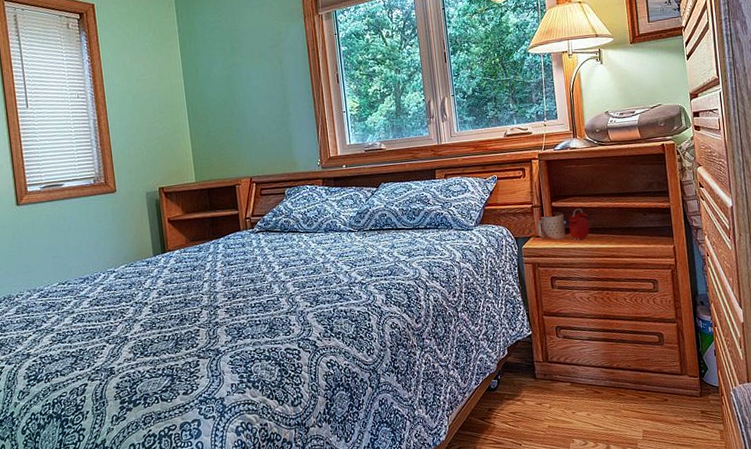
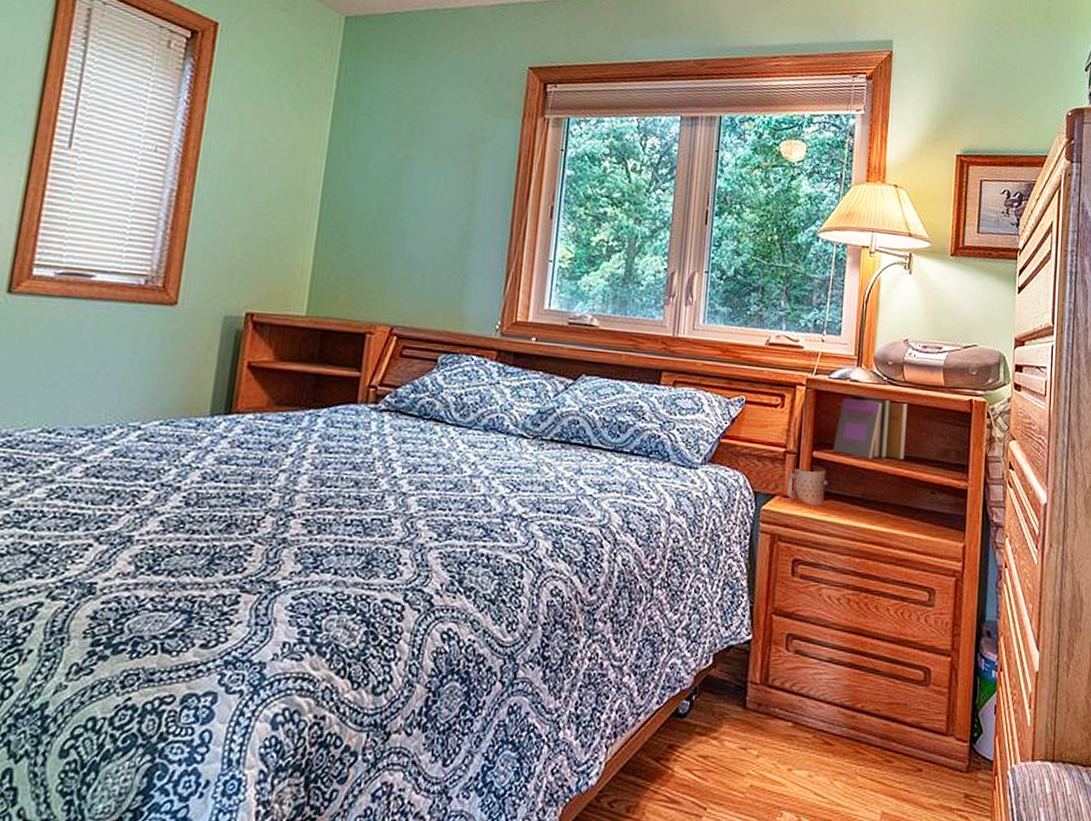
books: none [565,155,619,201] -> present [832,393,907,460]
alarm clock: present [569,208,590,242] -> none [829,466,858,514]

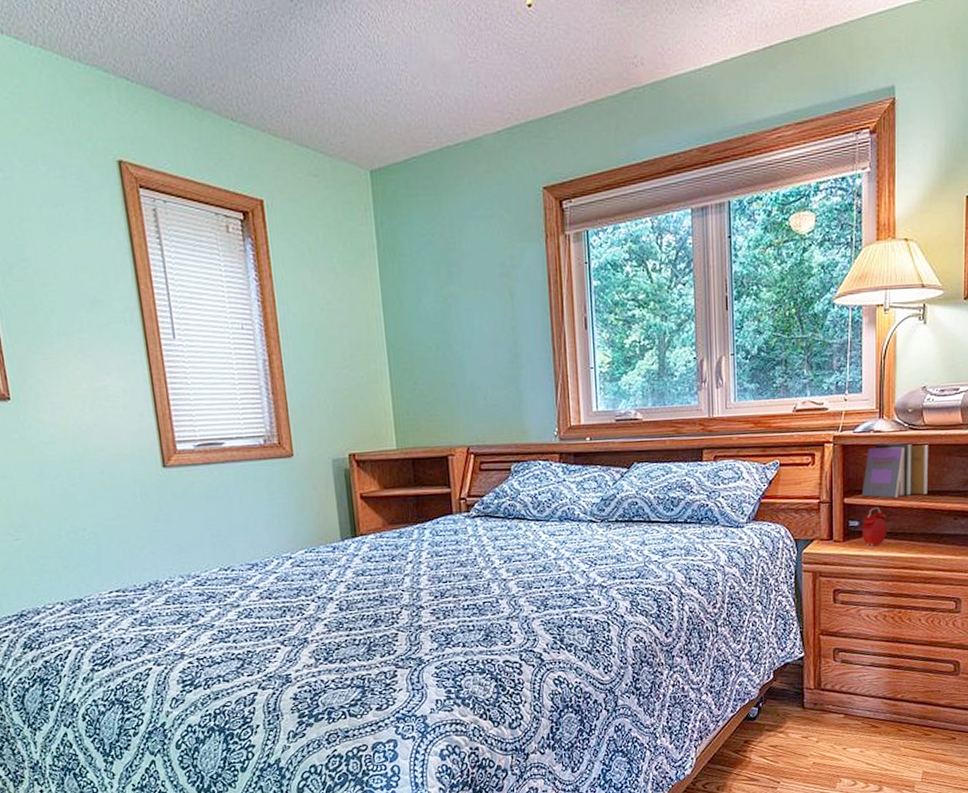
mug: present [787,464,827,507] -> none [824,509,858,545]
alarm clock: none [829,466,858,514] -> present [862,507,887,548]

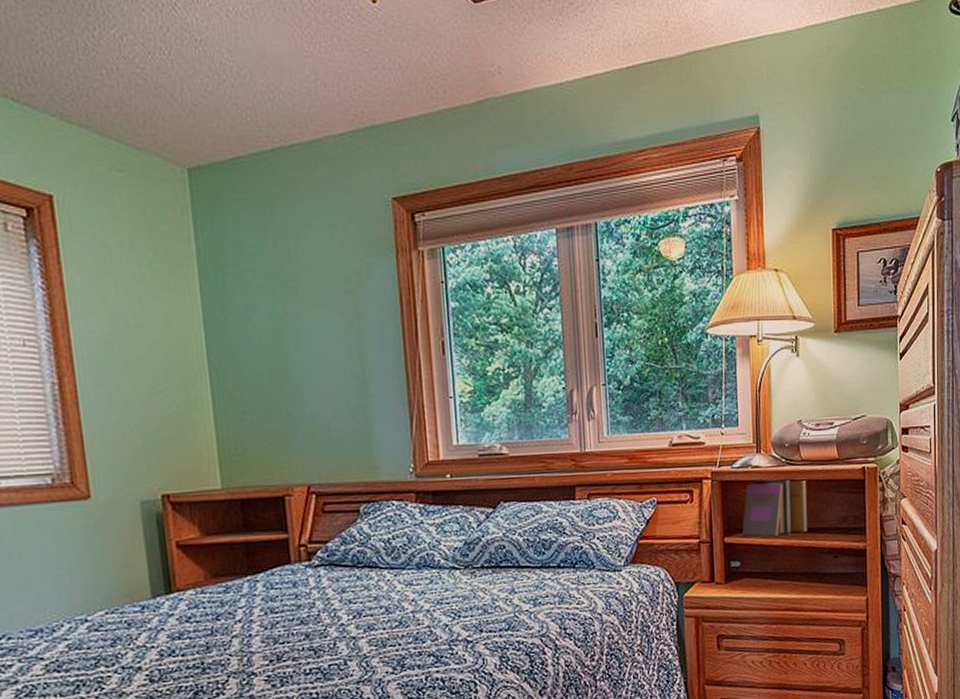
alarm clock: present [862,507,887,548] -> none [743,546,769,590]

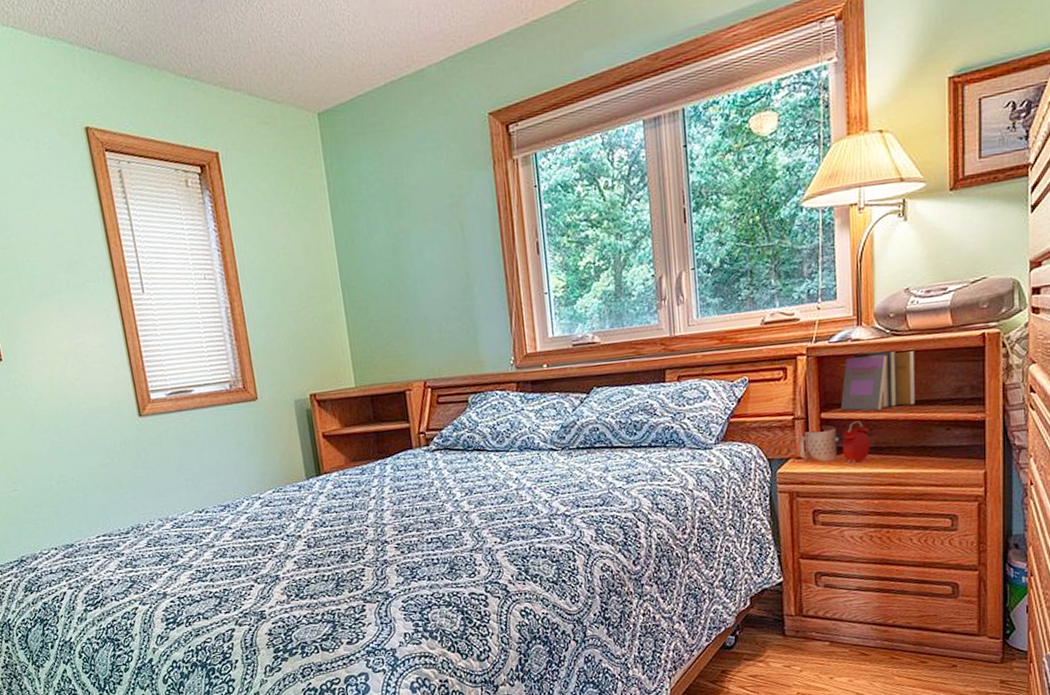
mug: none [705,549,740,588] -> present [799,425,838,464]
alarm clock: none [743,546,769,590] -> present [842,420,871,465]

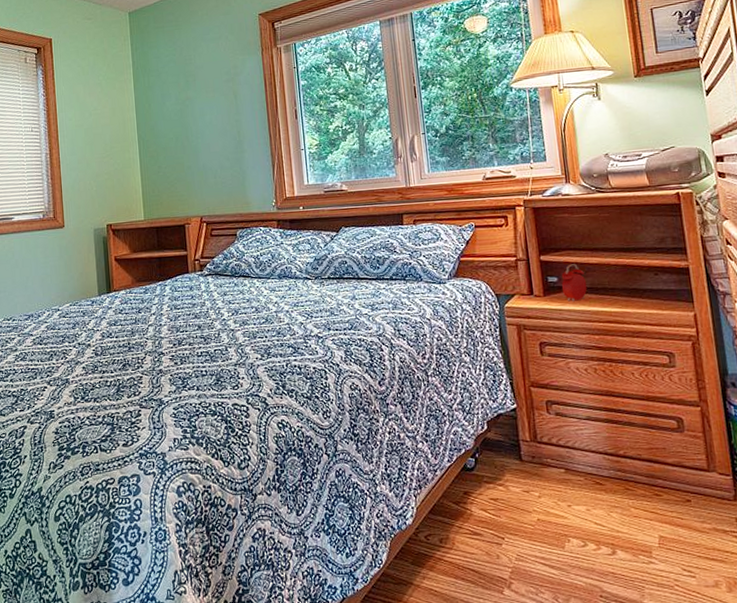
mug: present [799,425,838,464] -> none [523,266,558,300]
books: present [840,348,915,411] -> none [557,203,624,256]

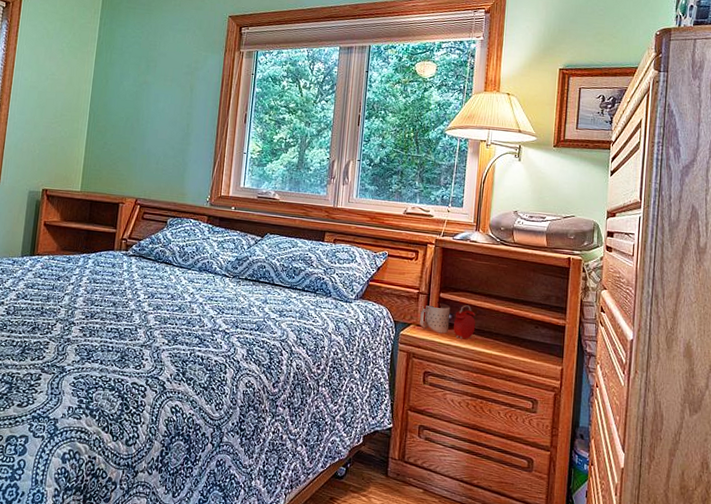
mug: none [523,266,558,300] -> present [420,302,451,334]

